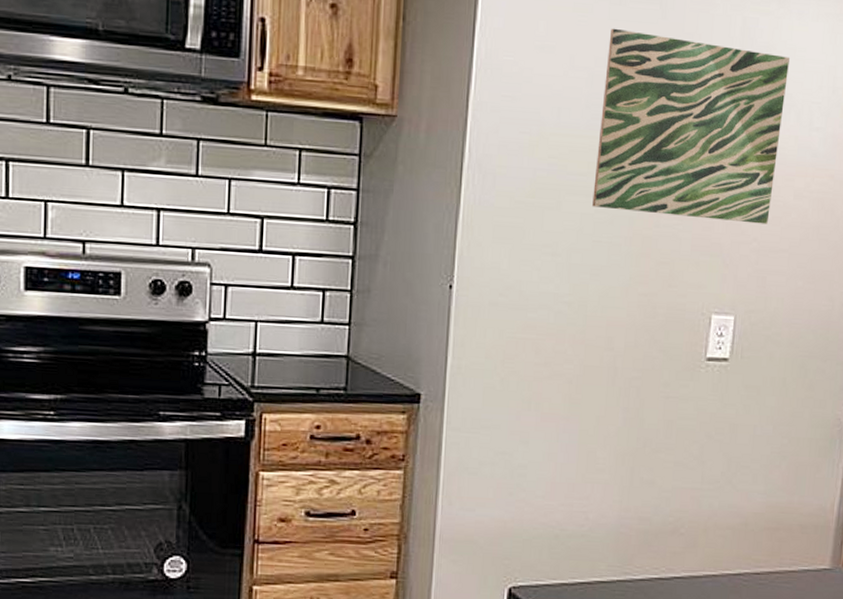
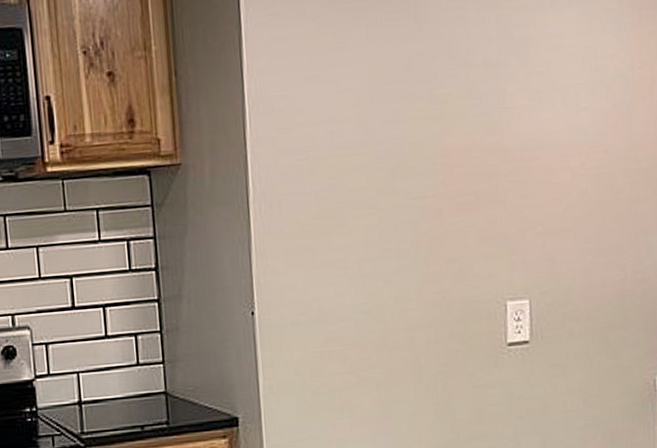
wall art: present [592,28,790,224] -> none [370,45,550,218]

